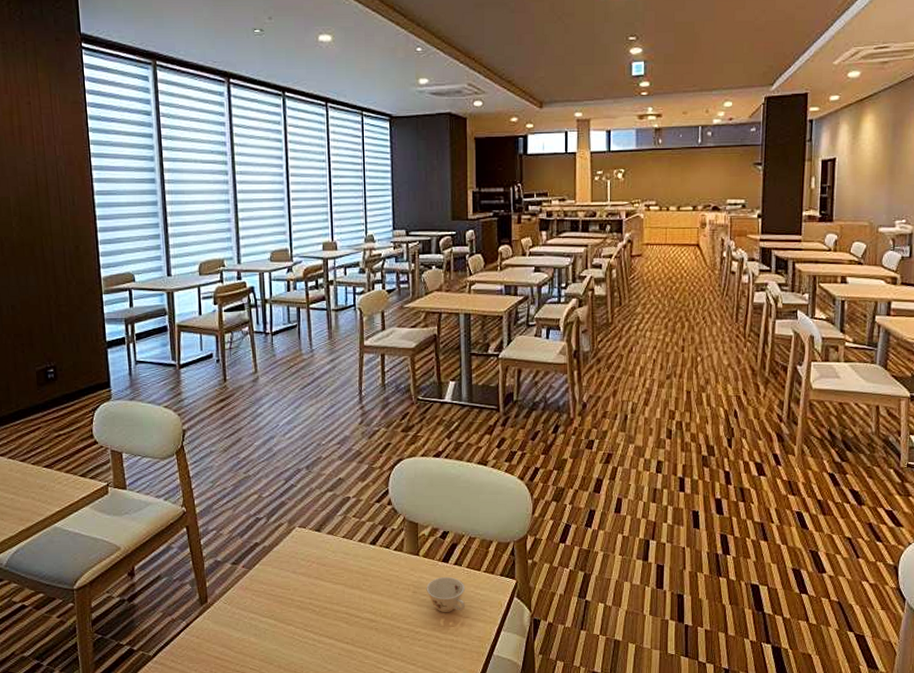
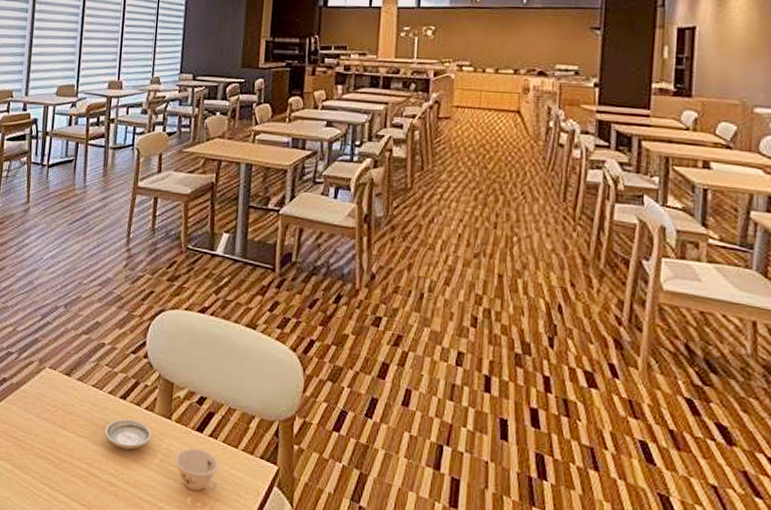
saucer: none [359,561,403,588] -> present [104,418,152,450]

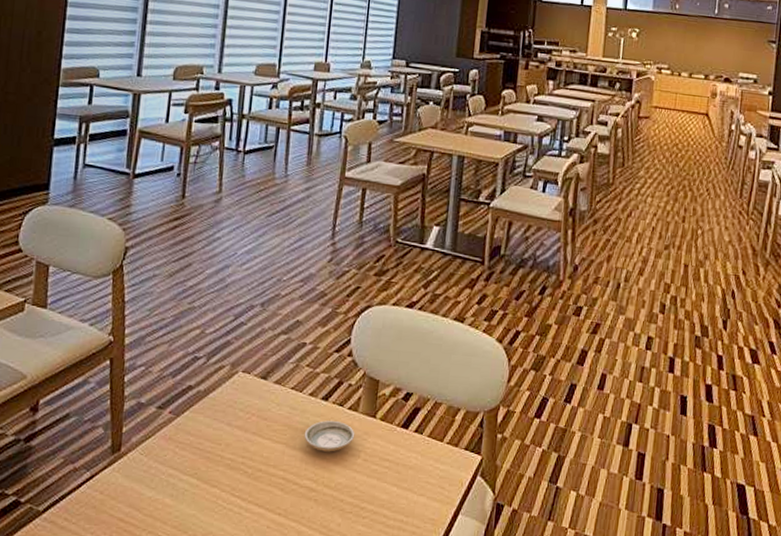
teacup: present [175,448,219,493] -> none [379,445,424,488]

